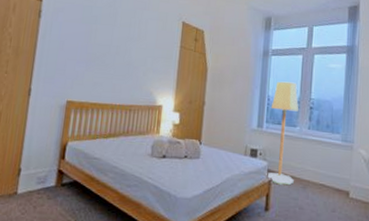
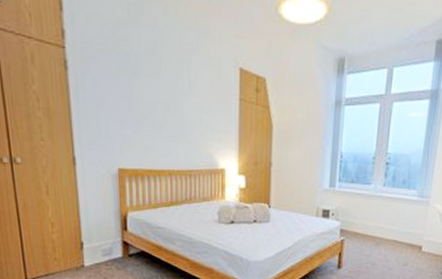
floor lamp: present [265,81,299,186] -> none [338,135,374,244]

